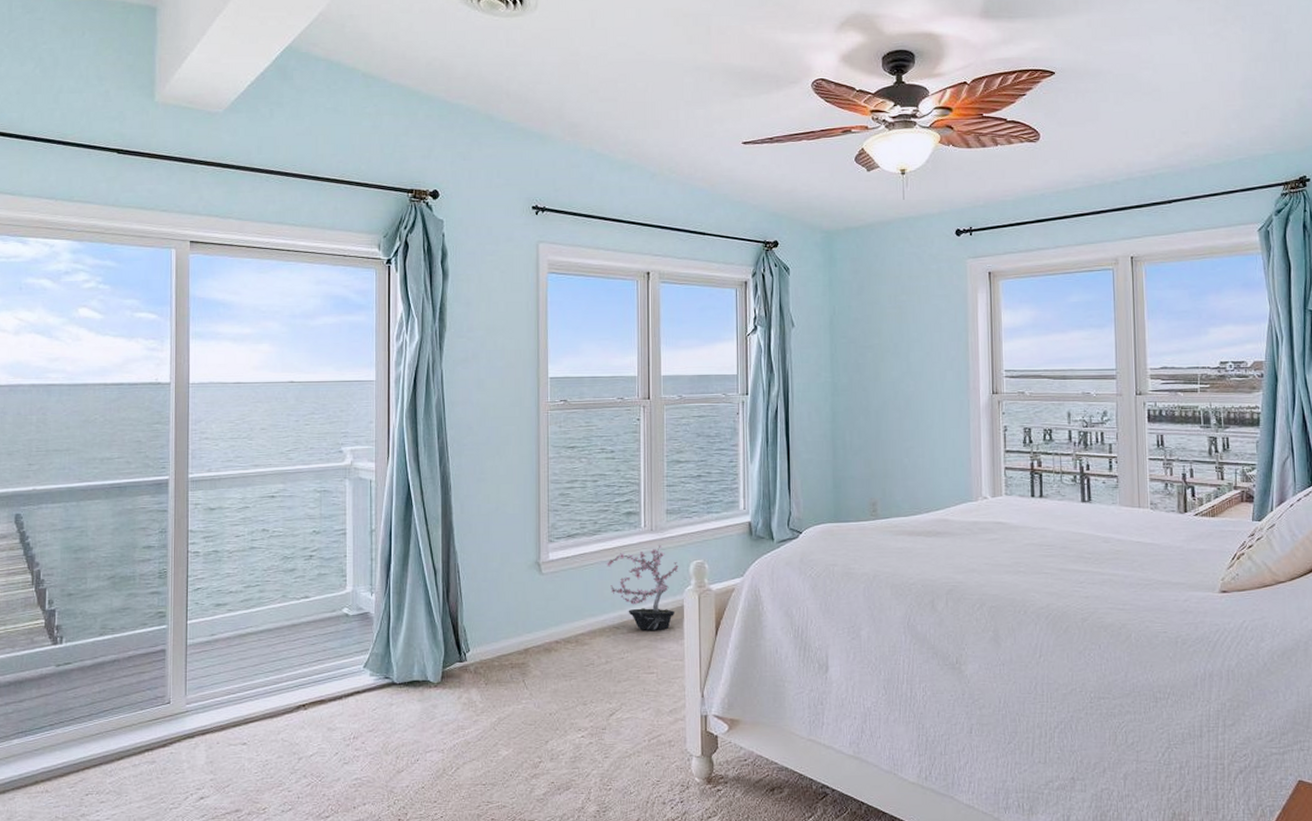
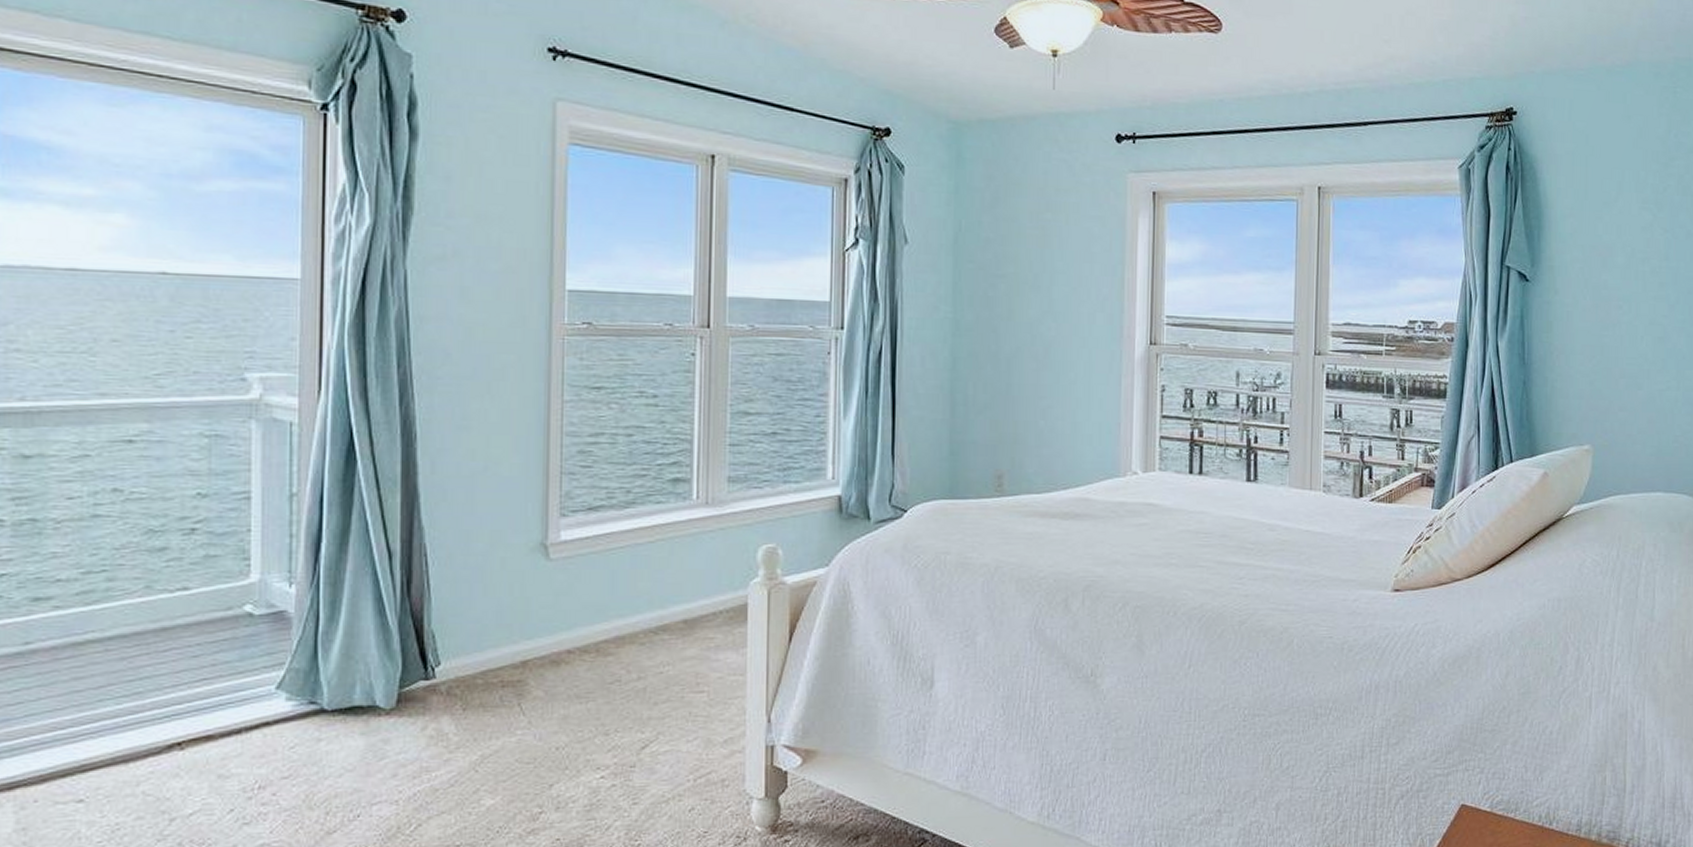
potted plant: present [605,544,679,630] -> none [641,522,742,636]

